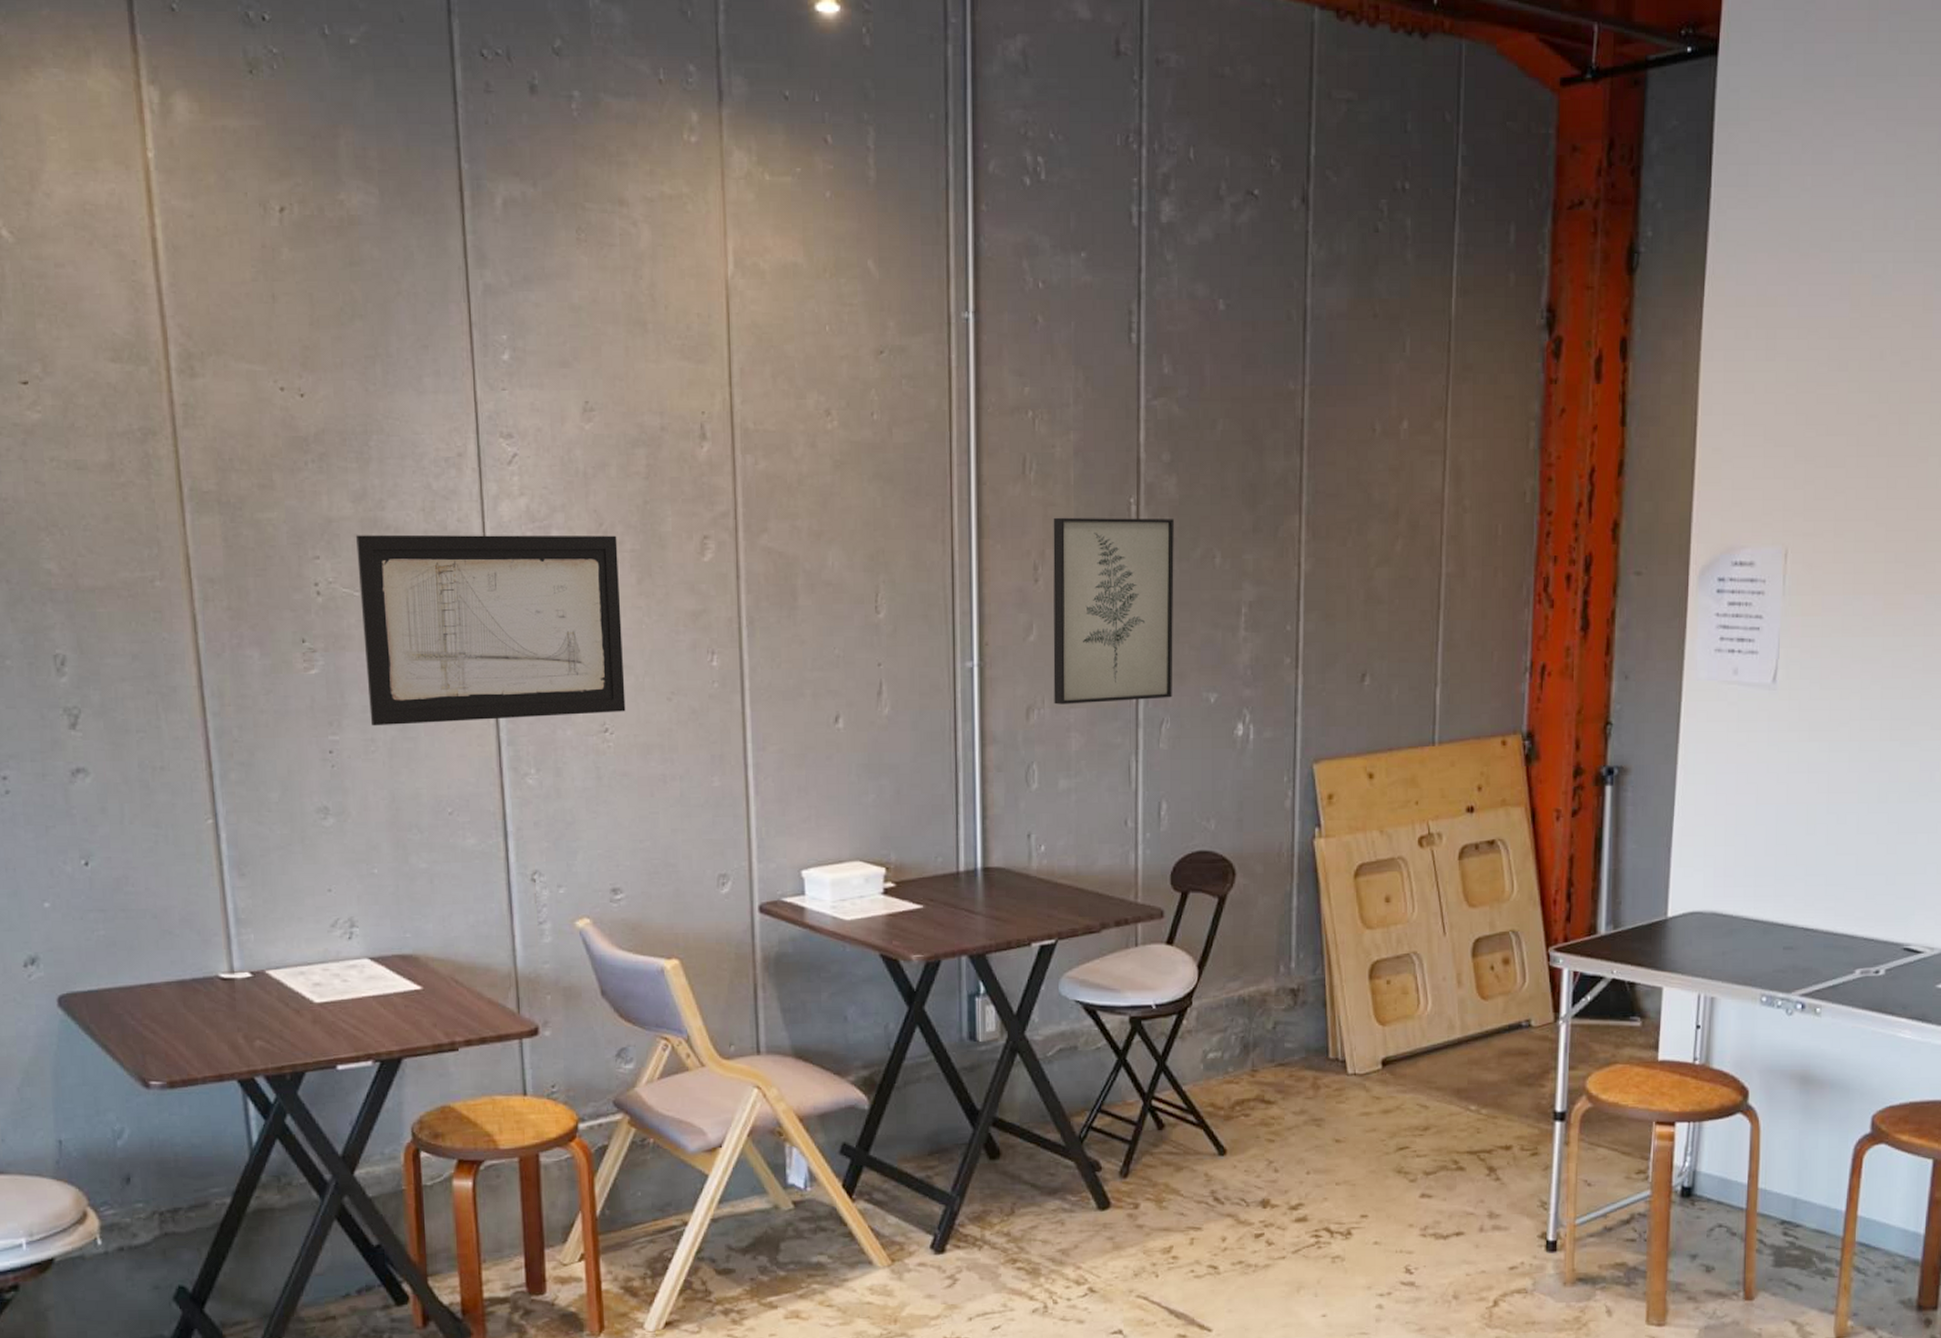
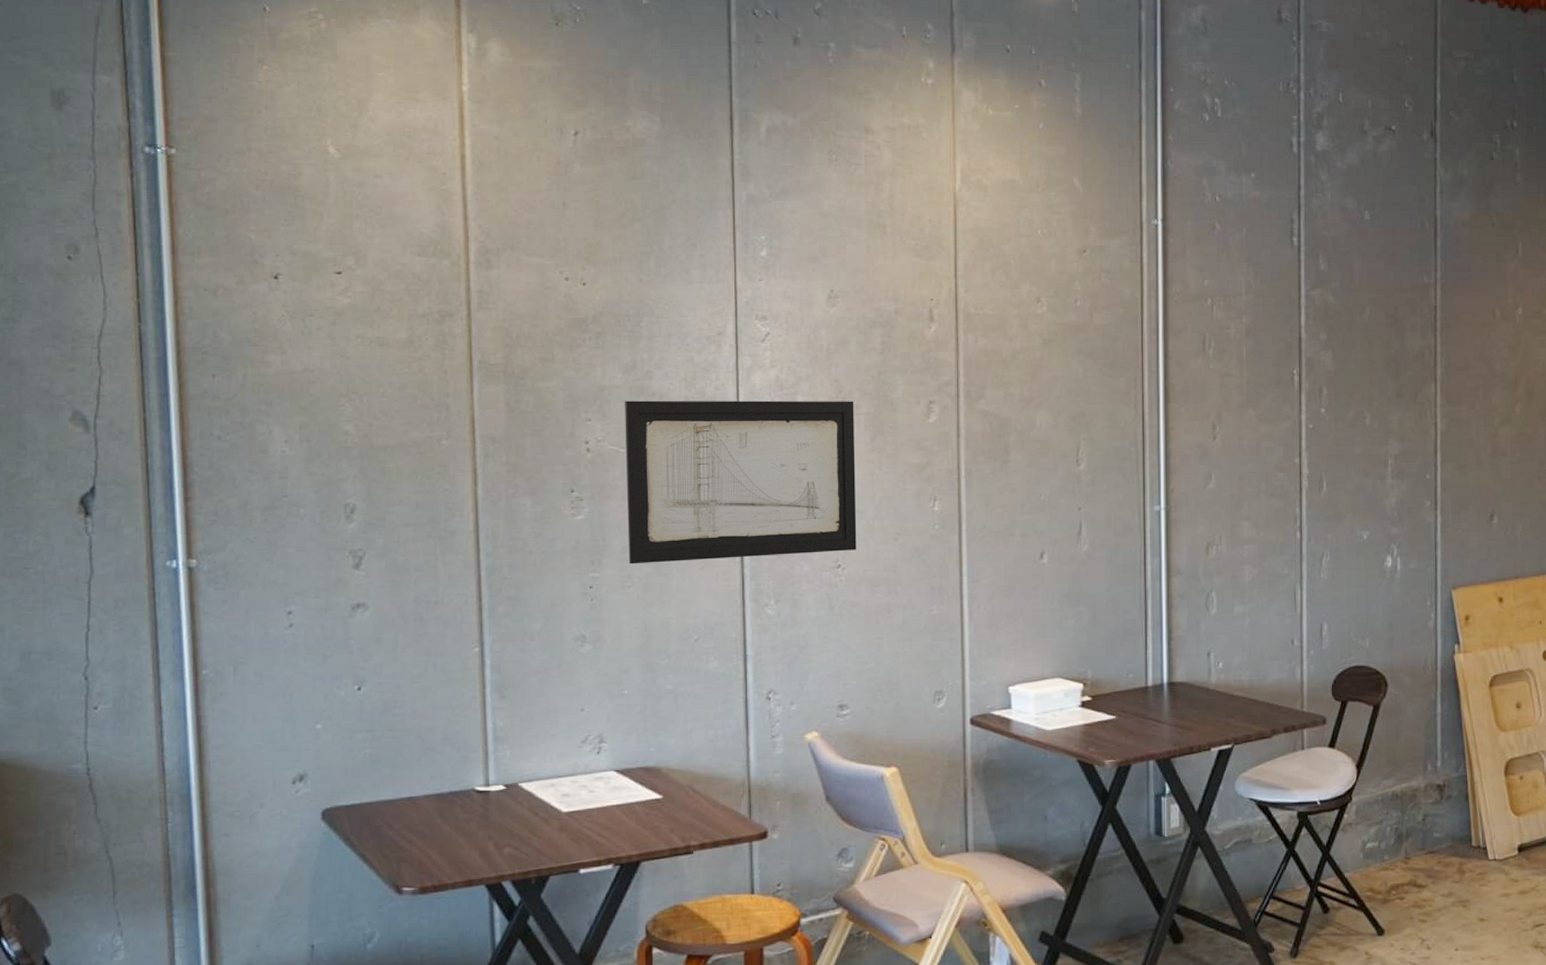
wall art: present [1053,517,1174,705] -> none [1228,385,1331,542]

